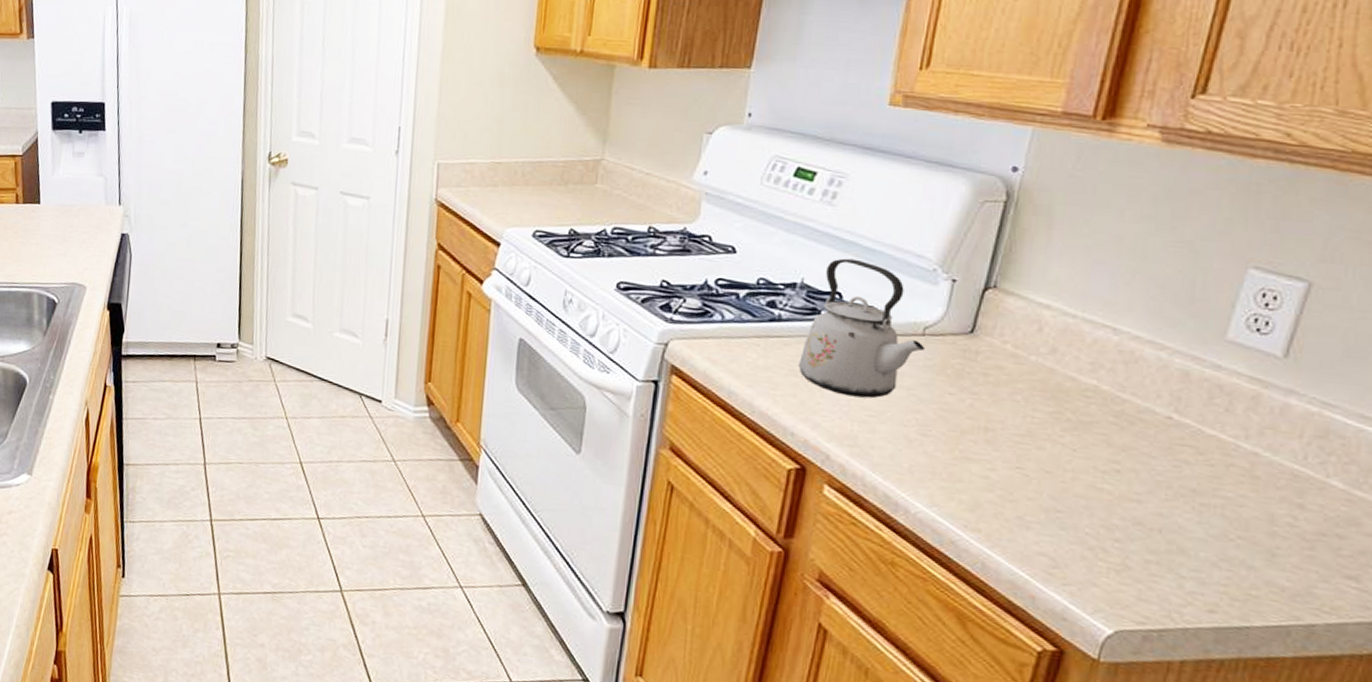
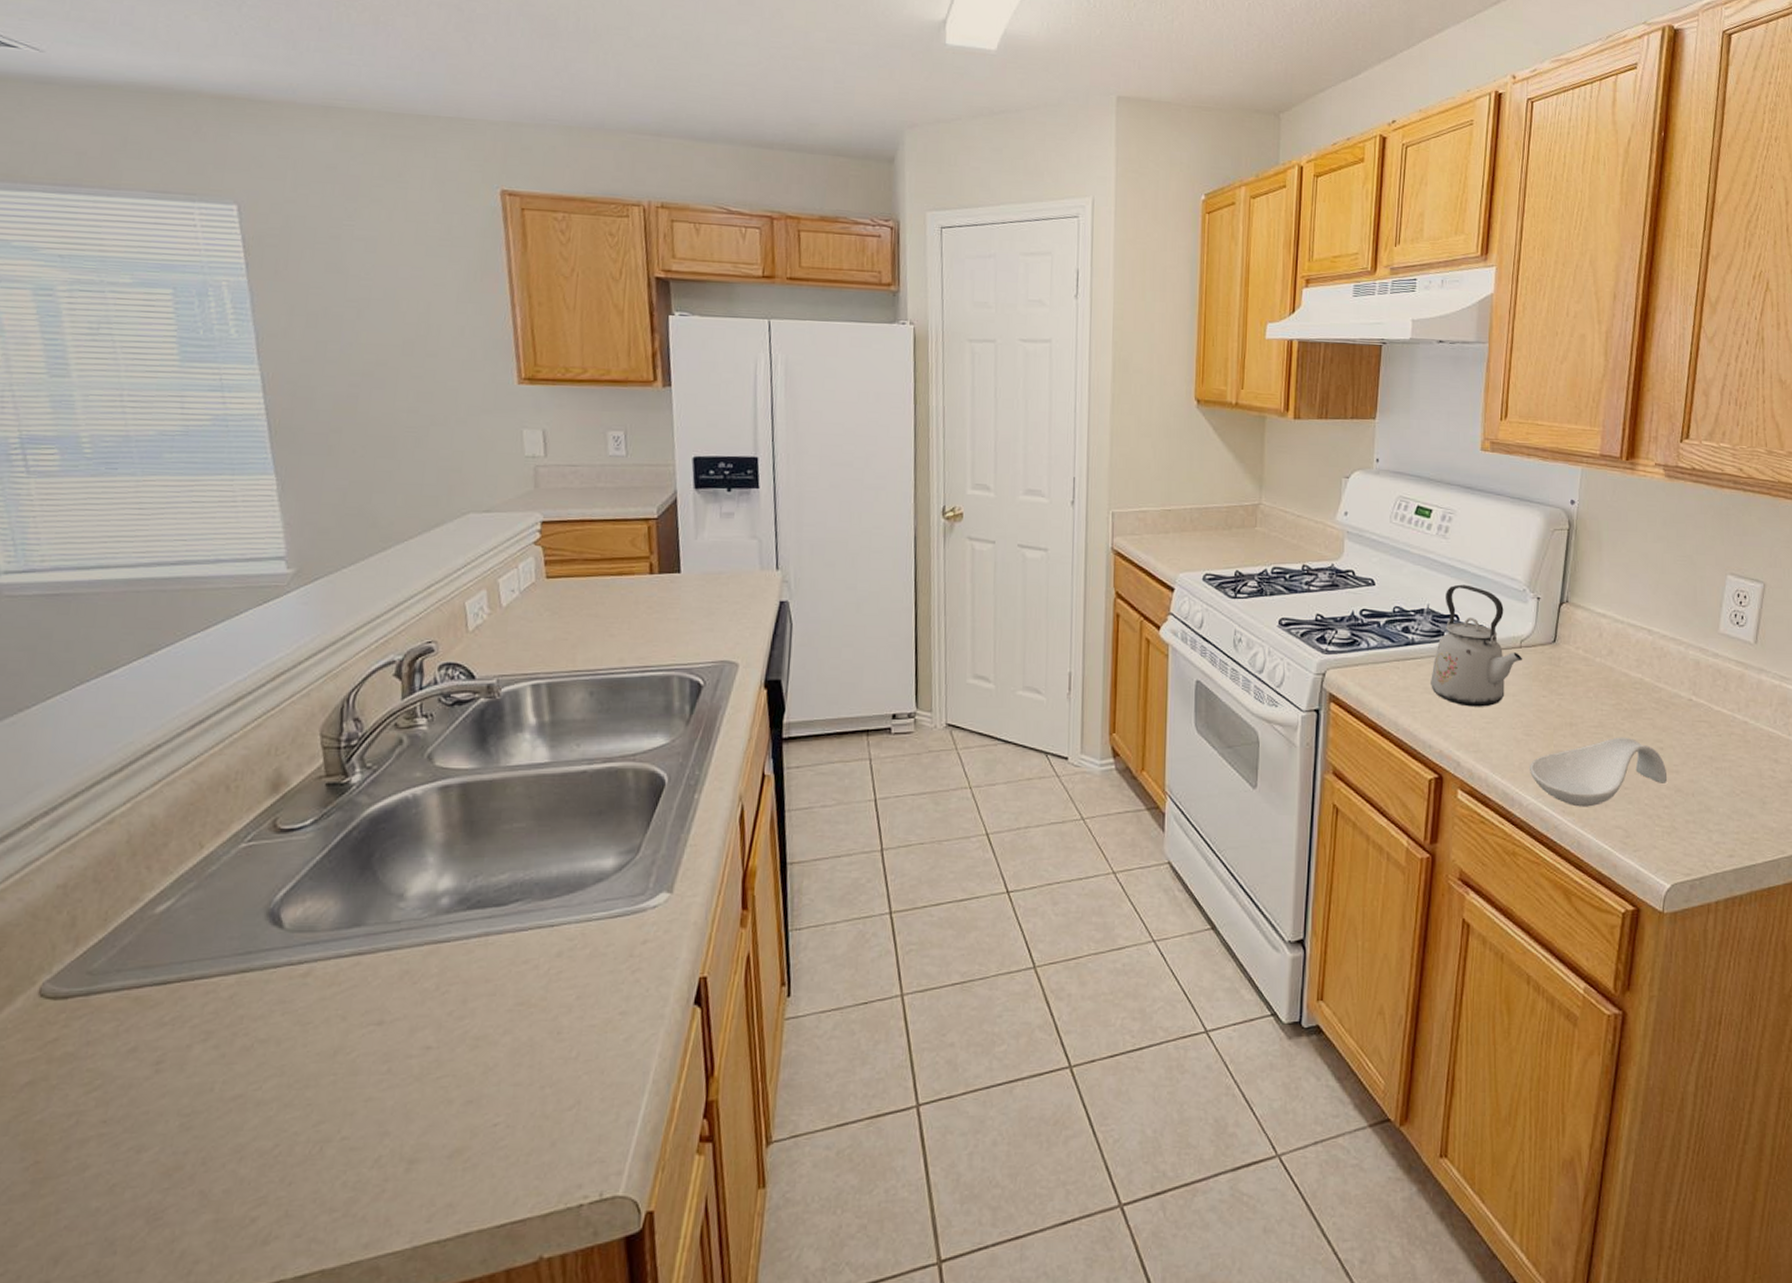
spoon rest: none [923,450,1124,527] -> present [1530,737,1668,807]

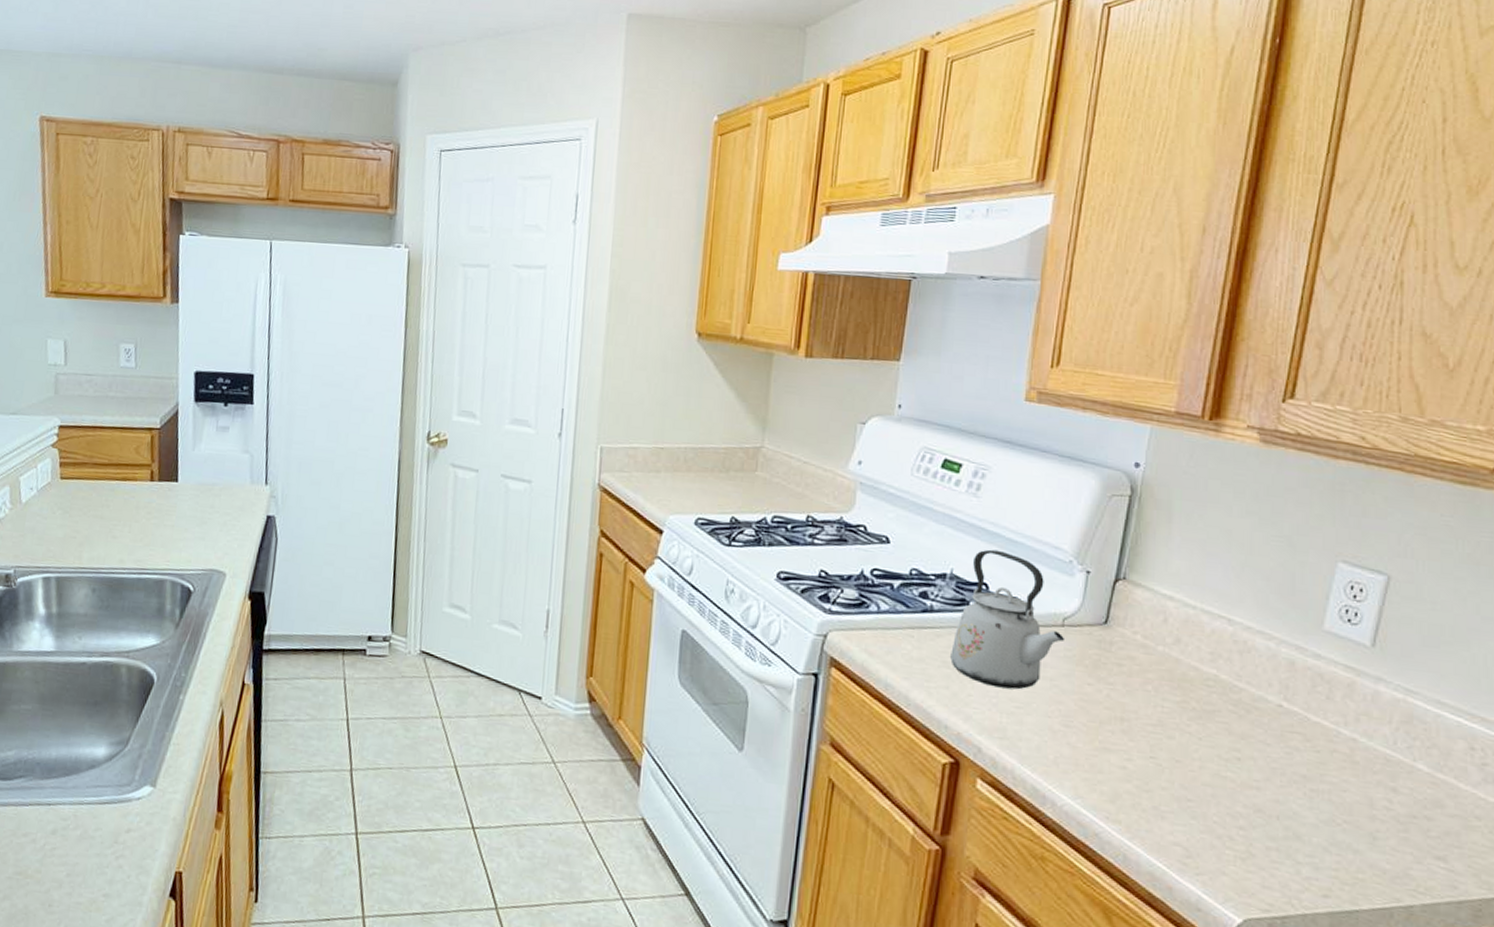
spoon rest: present [1530,737,1668,807] -> none [1067,739,1245,817]

